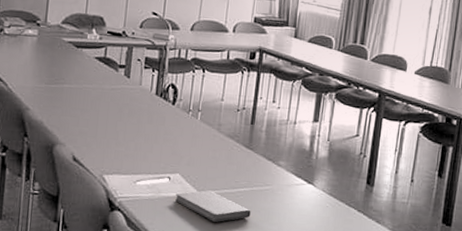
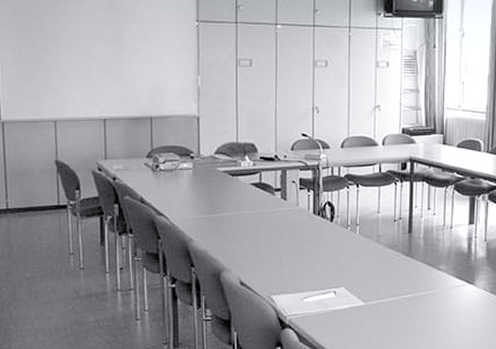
notebook: present [175,190,251,222] -> none [343,300,417,329]

